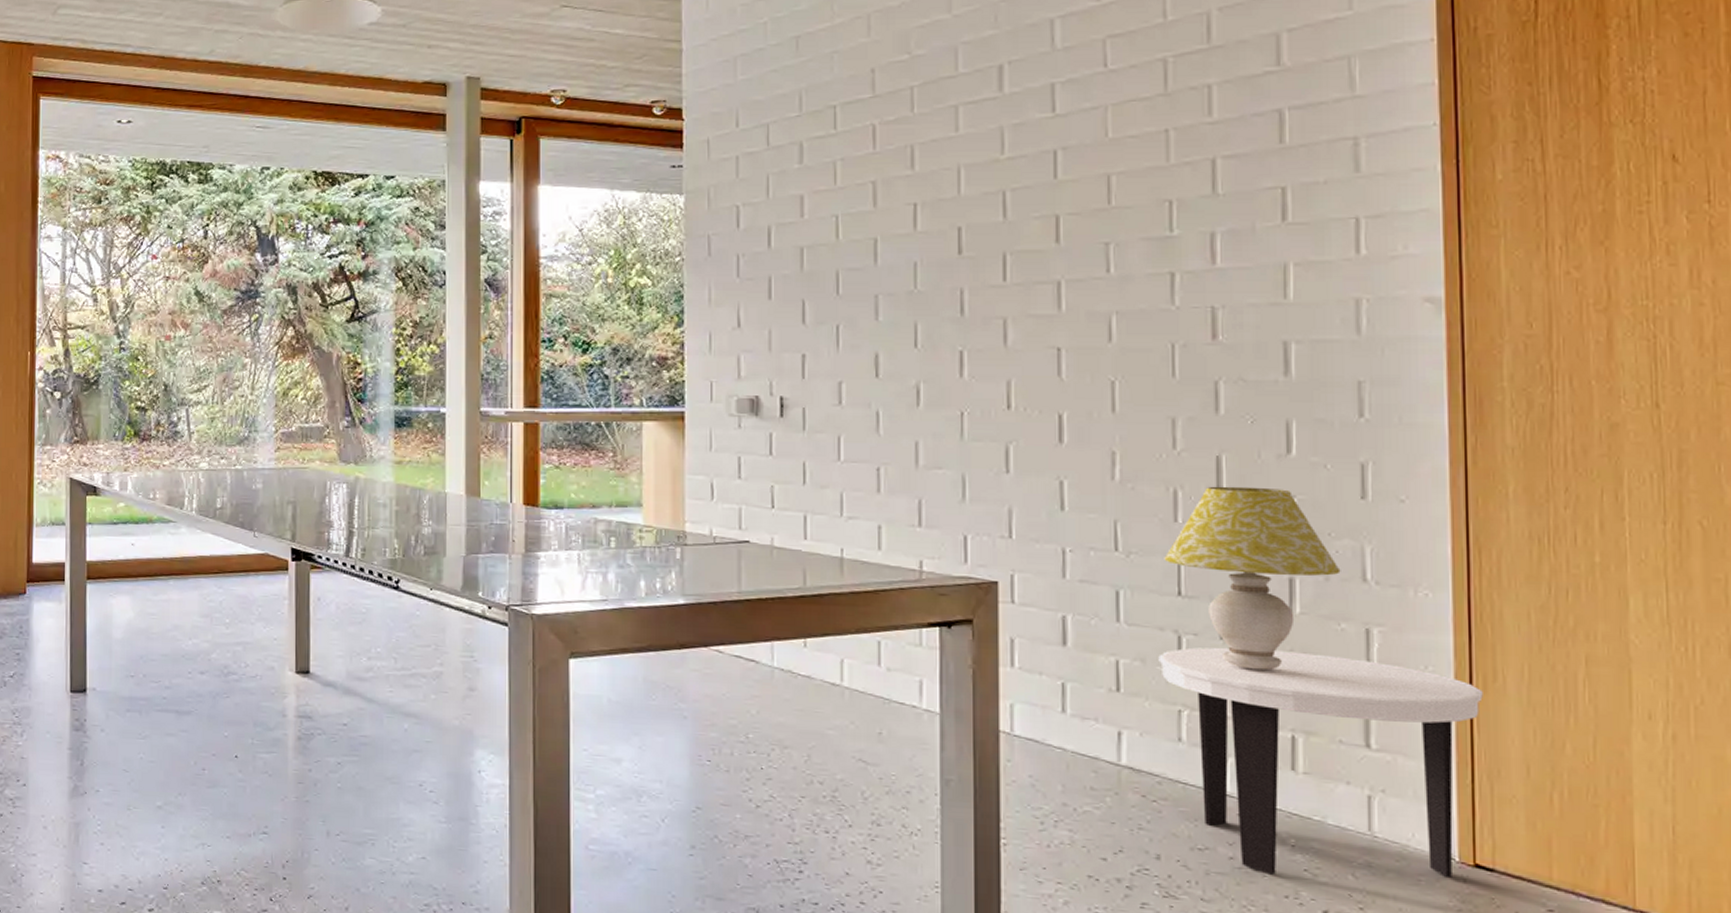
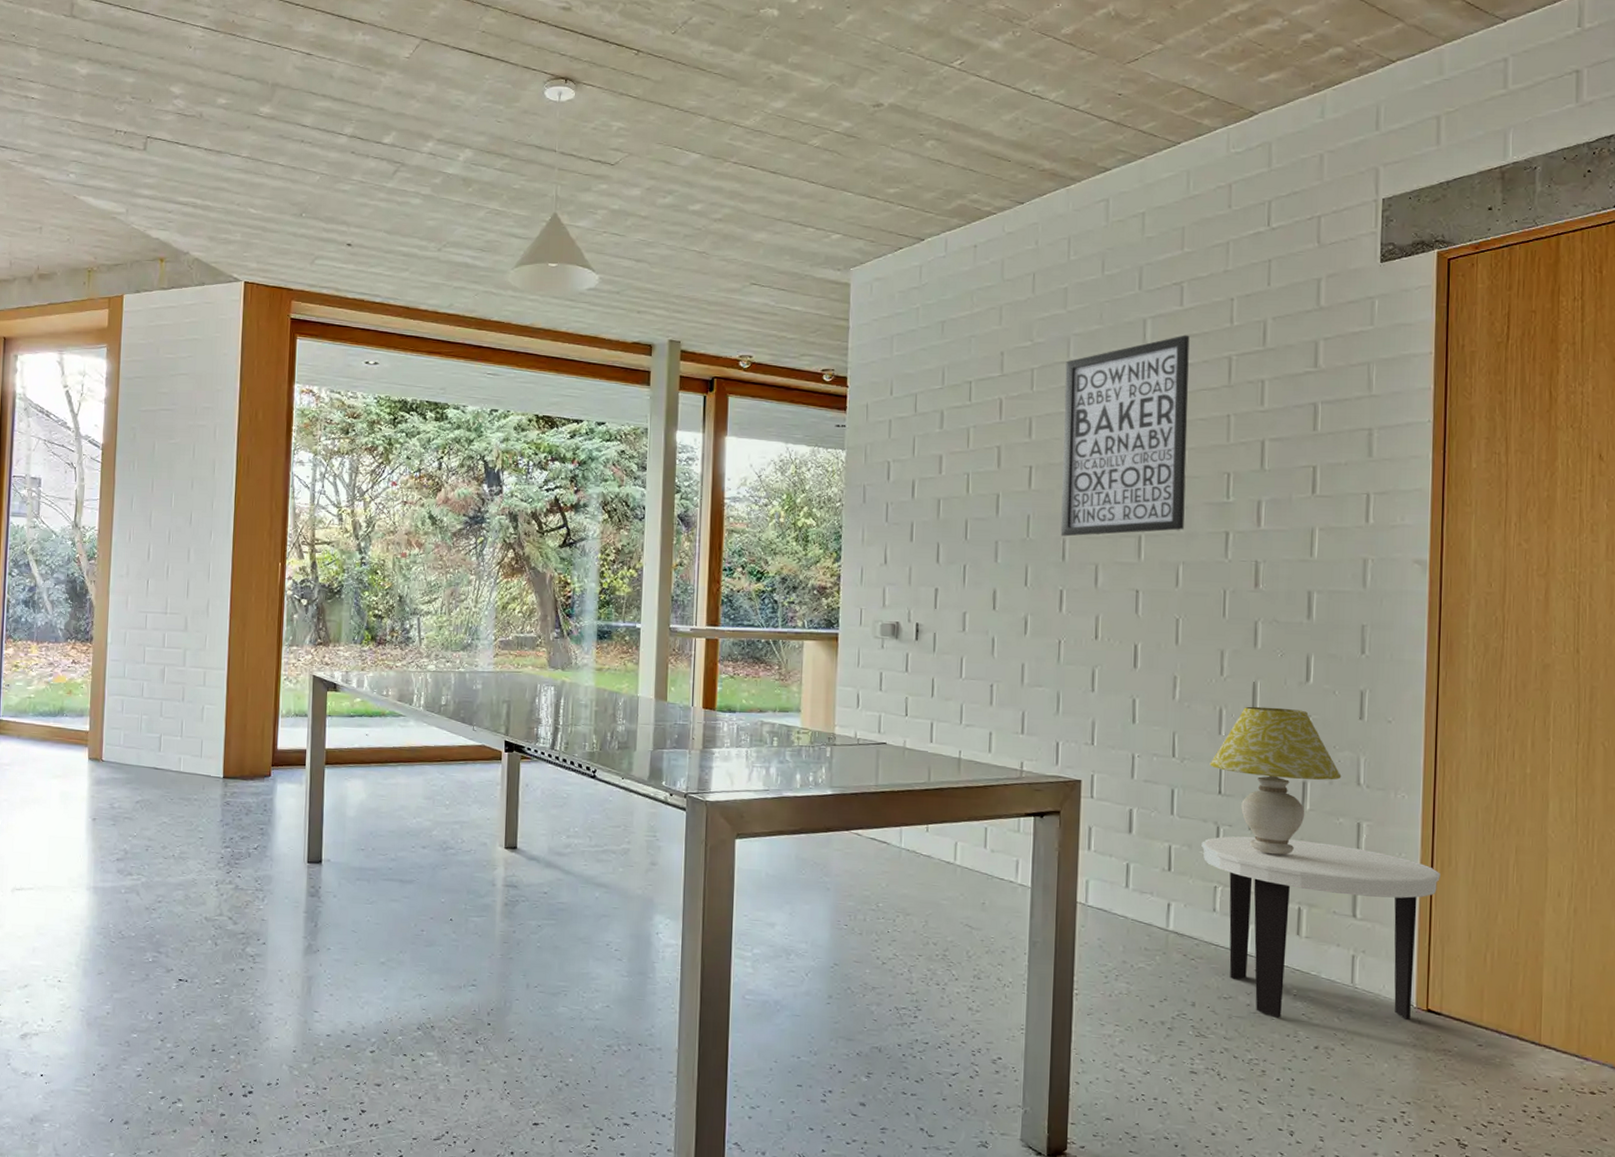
wall art: none [954,35,1115,286] -> present [1060,335,1190,537]

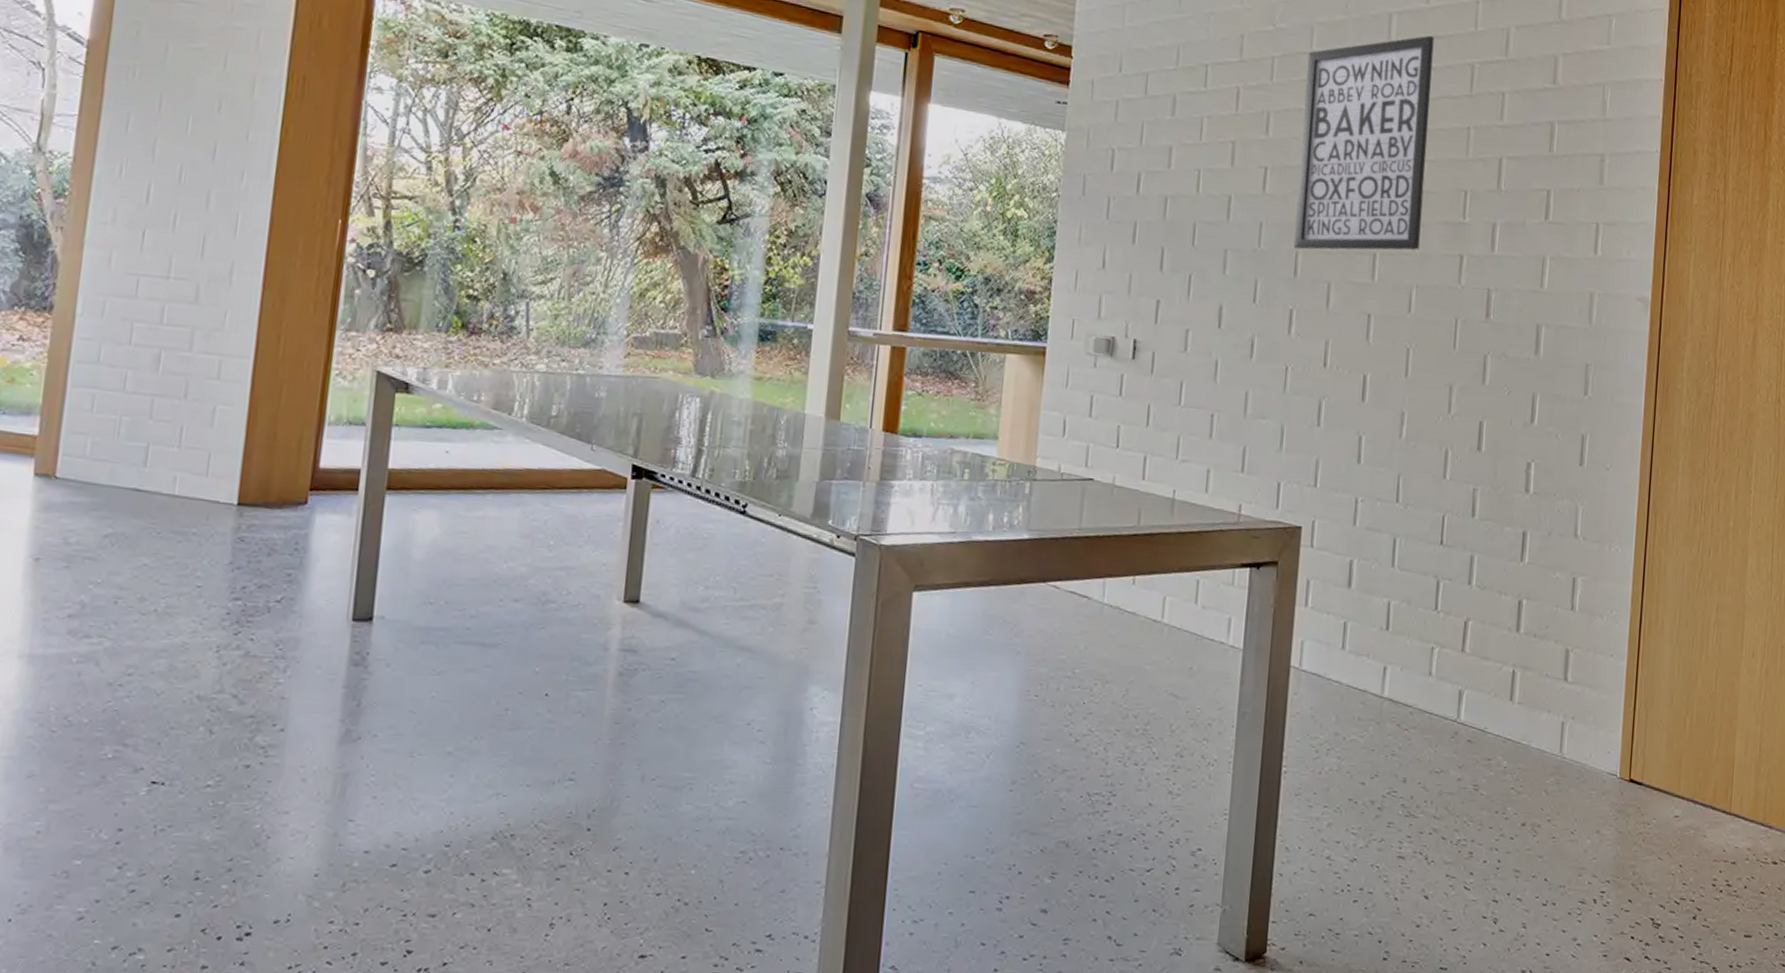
side table: present [1201,836,1440,1020] -> none [1420,591,1648,793]
table lamp: present [1209,706,1342,855] -> none [1433,448,1560,613]

